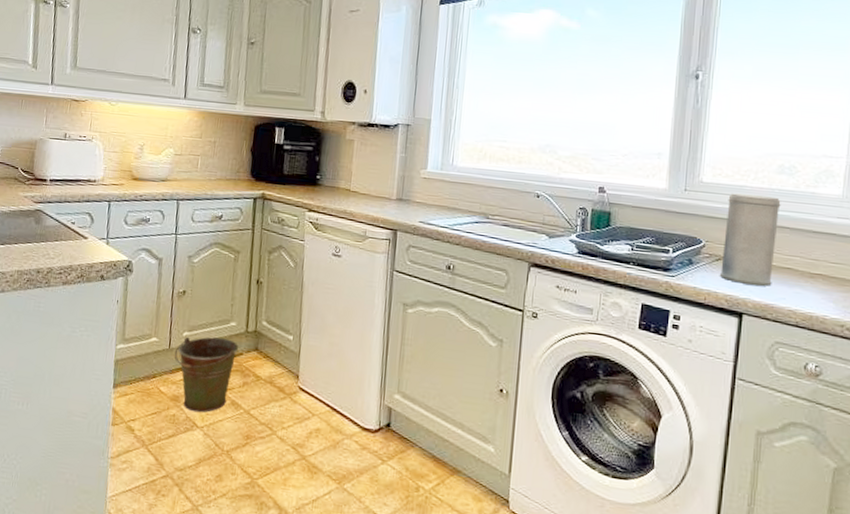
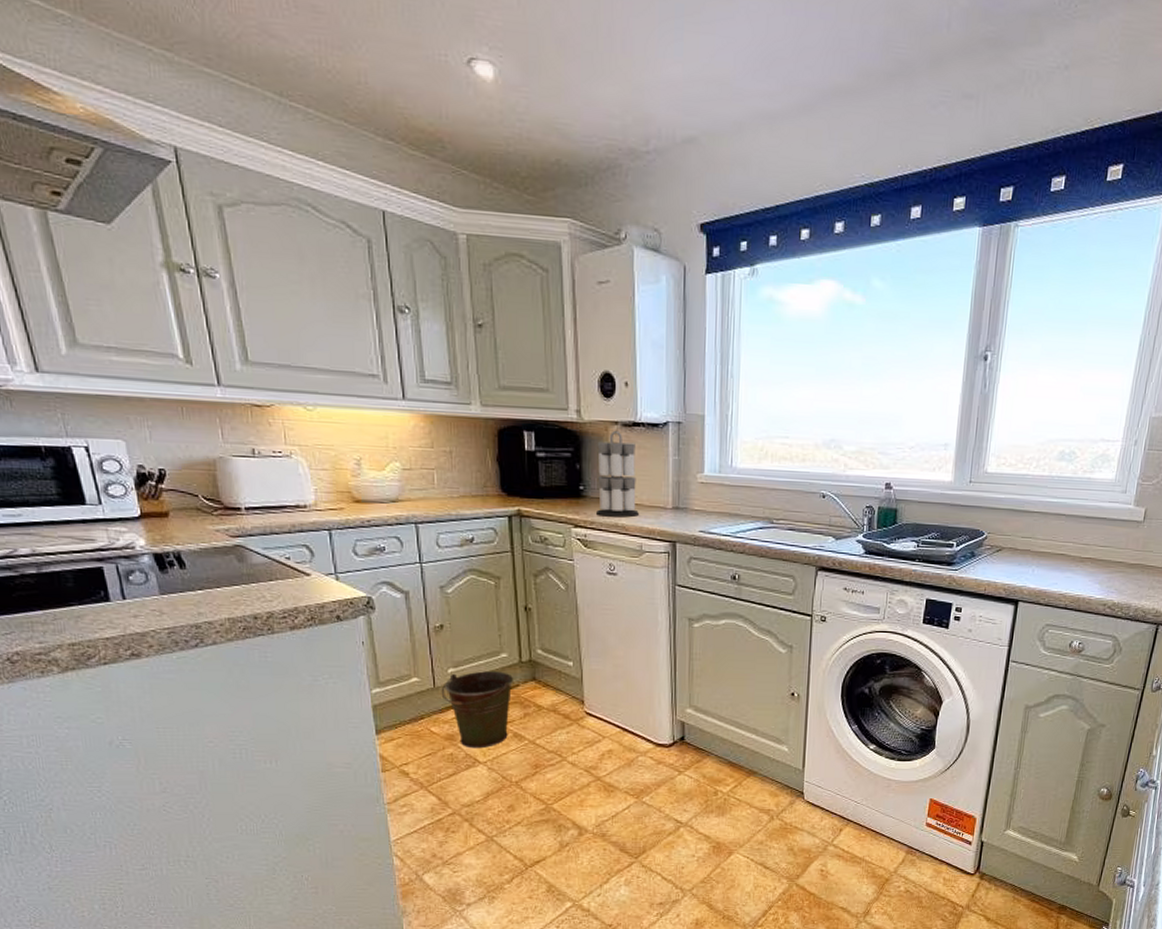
spice rack: none [329,129,369,206] -> present [597,430,639,519]
canister: present [719,193,781,286] -> none [999,482,1059,573]

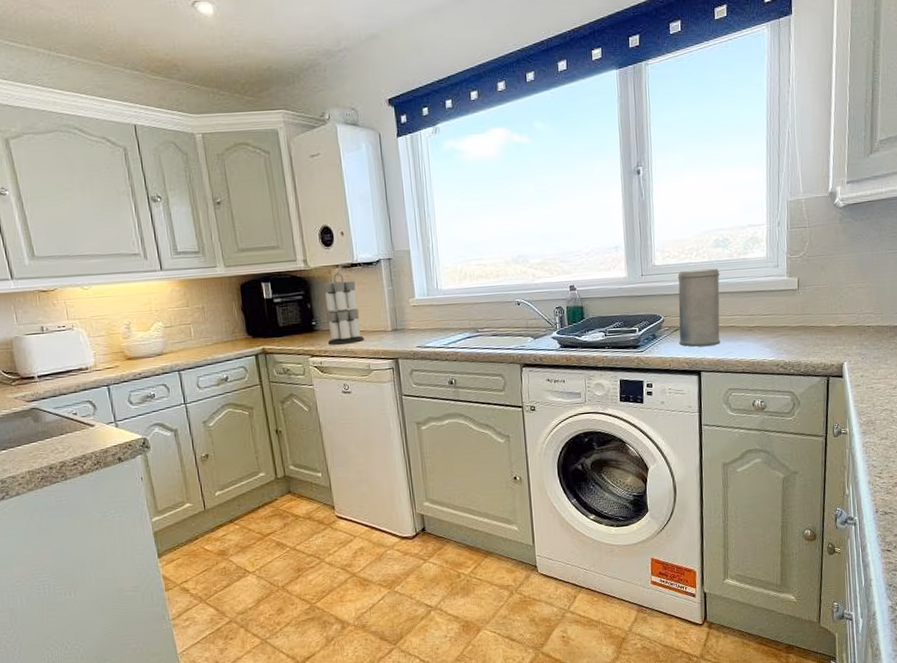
bucket: present [441,671,513,749] -> none [211,489,272,561]
canister: none [999,482,1059,573] -> present [677,268,721,347]

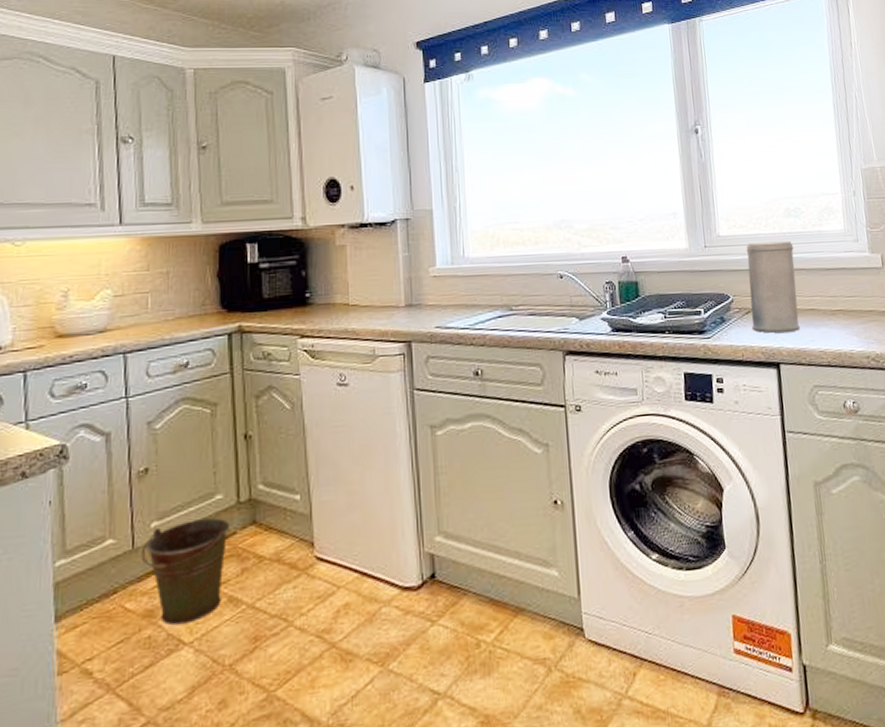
bucket: none [211,489,272,561] -> present [141,517,229,626]
spice rack: present [323,272,364,346] -> none [323,233,370,324]

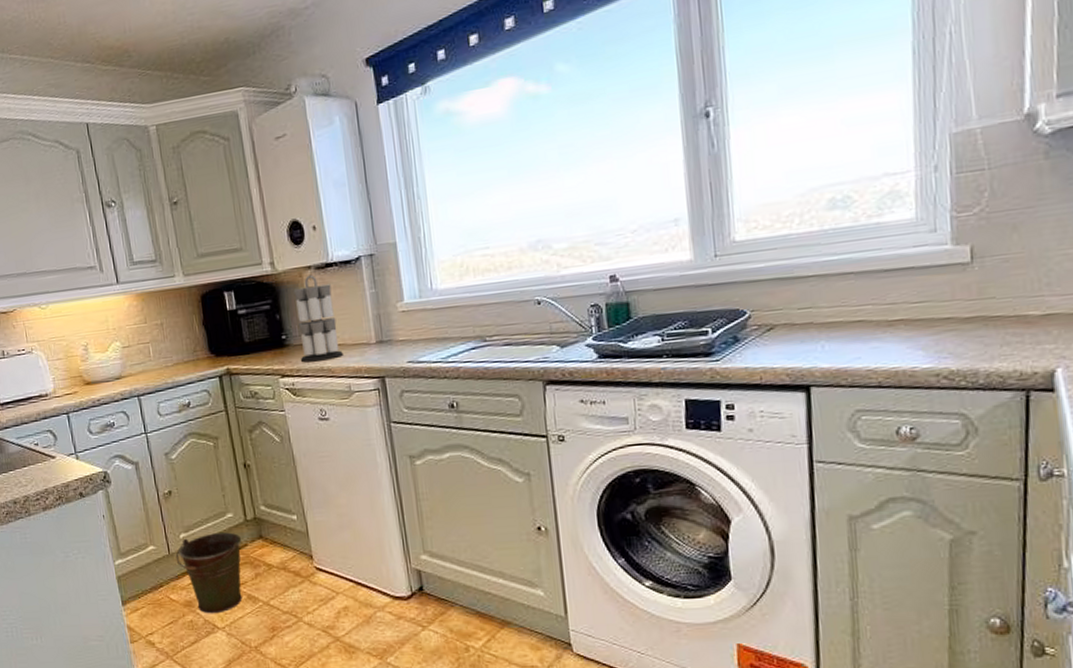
spice rack: none [323,233,370,324] -> present [293,274,343,363]
canister: present [746,241,800,333] -> none [770,239,841,352]

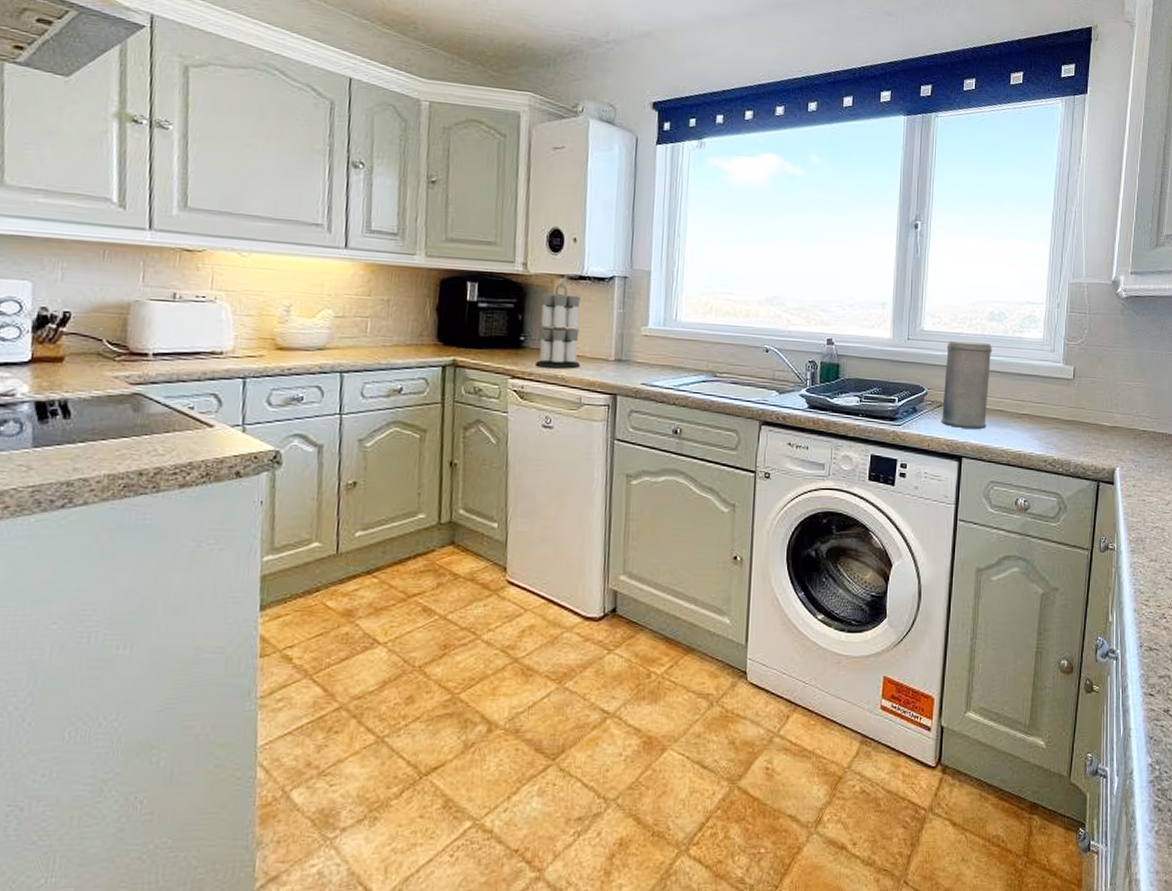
bucket: present [175,532,242,614] -> none [344,534,429,626]
canister: none [770,239,841,352] -> present [940,340,992,429]

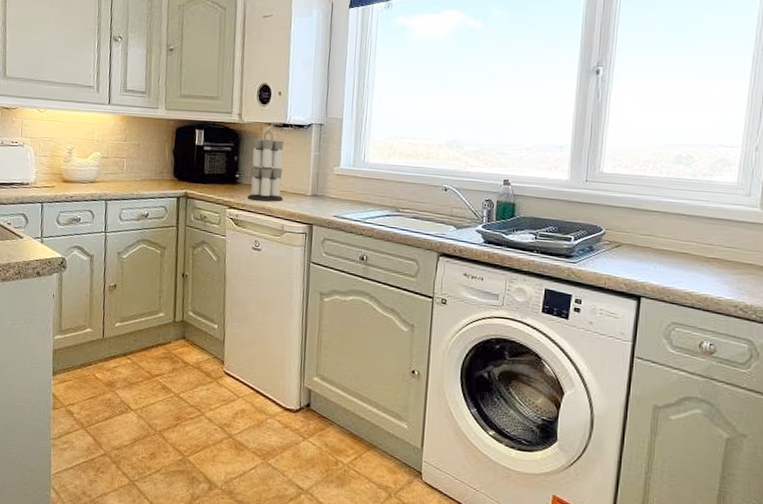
canister: present [940,340,992,429] -> none [618,183,678,271]

